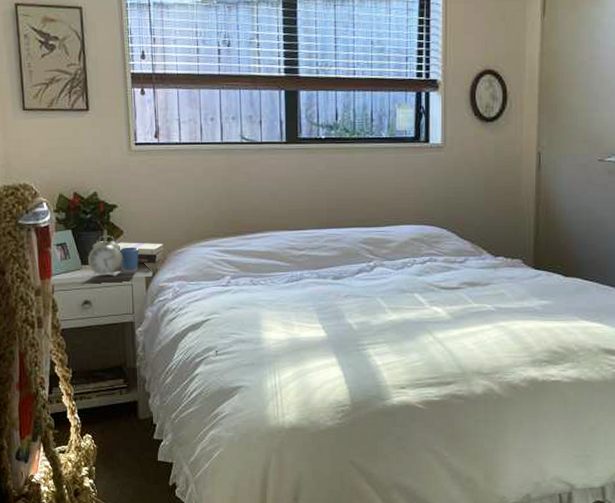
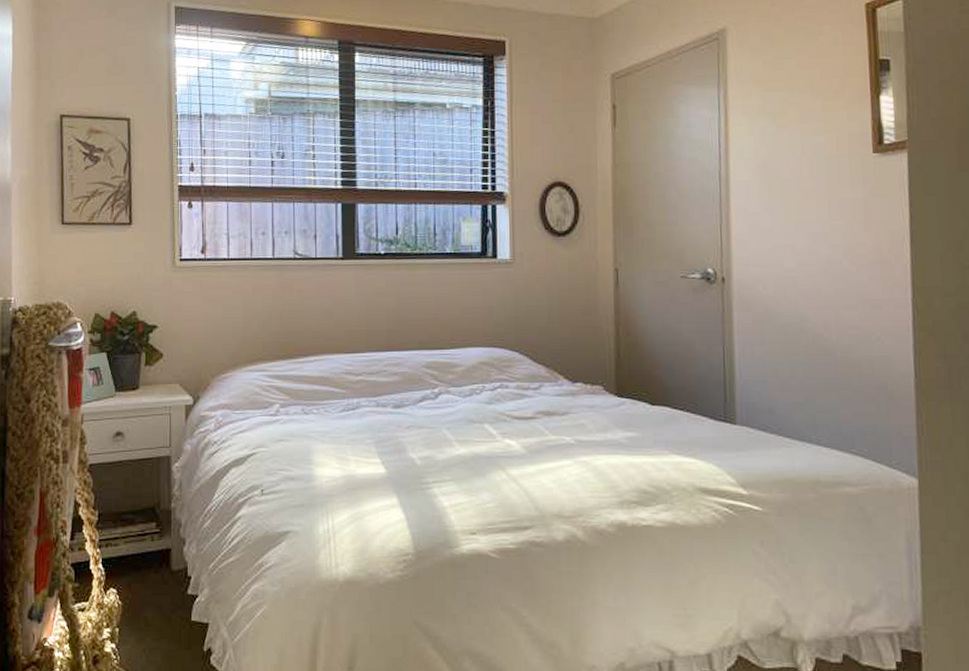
alarm clock: present [87,235,123,277] -> none [122,359,161,405]
books: present [118,242,164,264] -> none [156,366,207,391]
mug: present [119,247,139,272] -> none [157,371,180,400]

